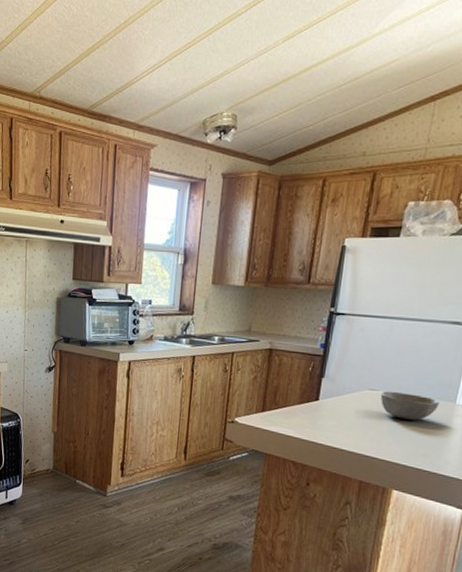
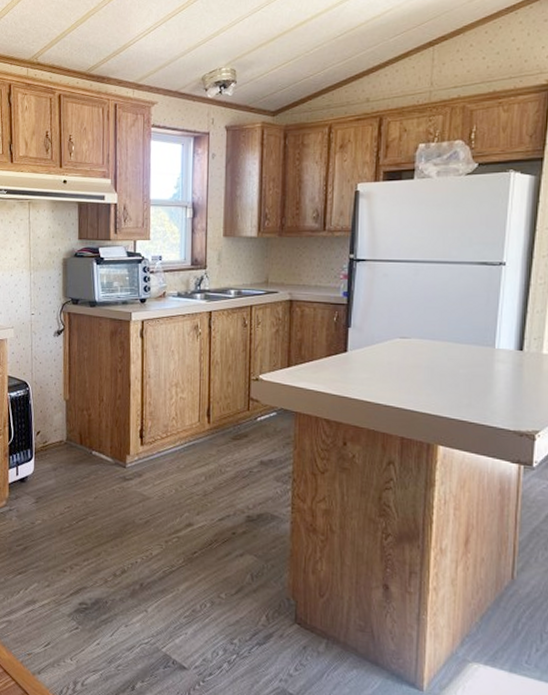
bowl: present [380,391,439,420] -> none [413,338,477,368]

